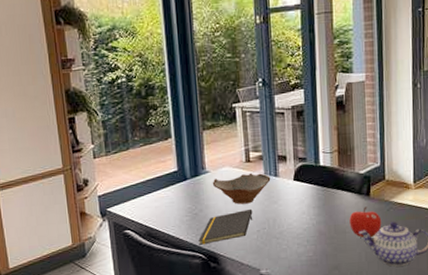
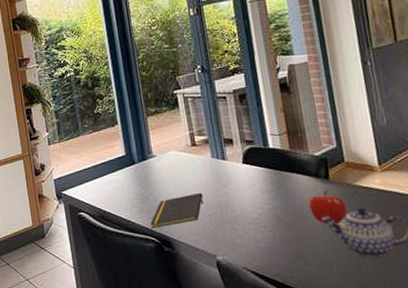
bowl: present [212,173,271,204] -> none [159,156,219,188]

